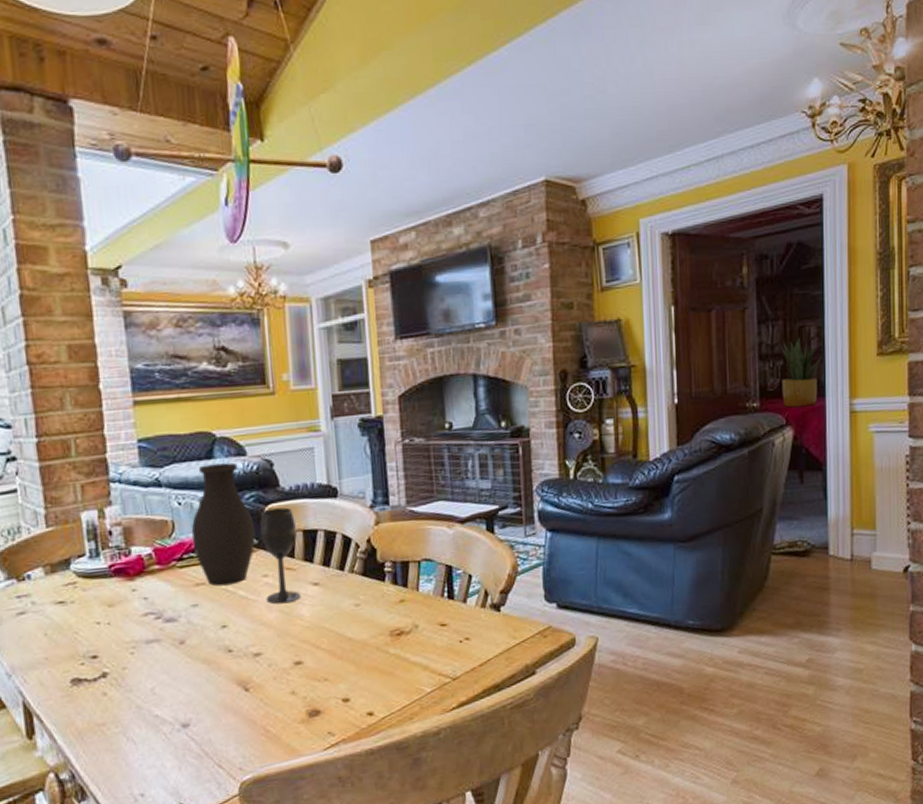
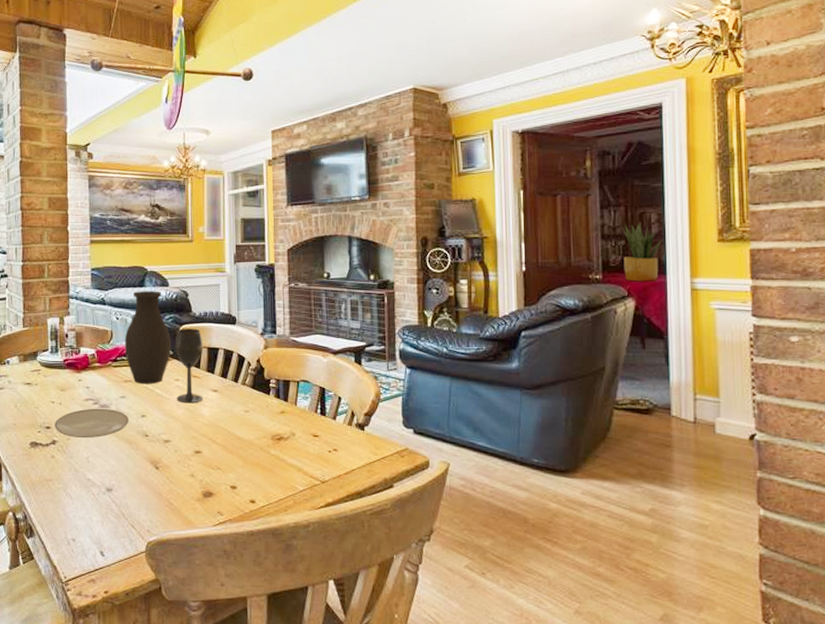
plate: none [103,622,206,666] -> present [54,408,130,439]

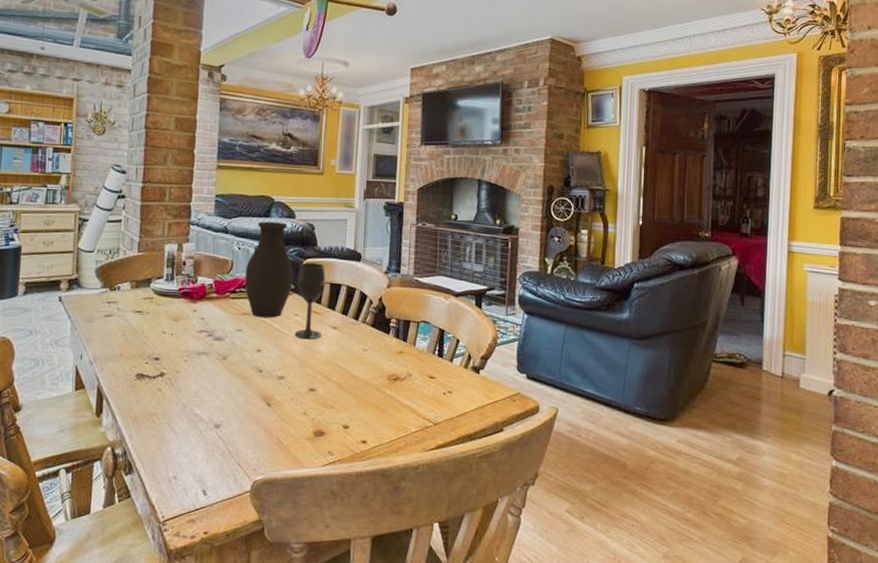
plate: present [54,408,130,439] -> none [164,340,244,372]
planter: present [621,222,663,283] -> none [730,186,767,244]

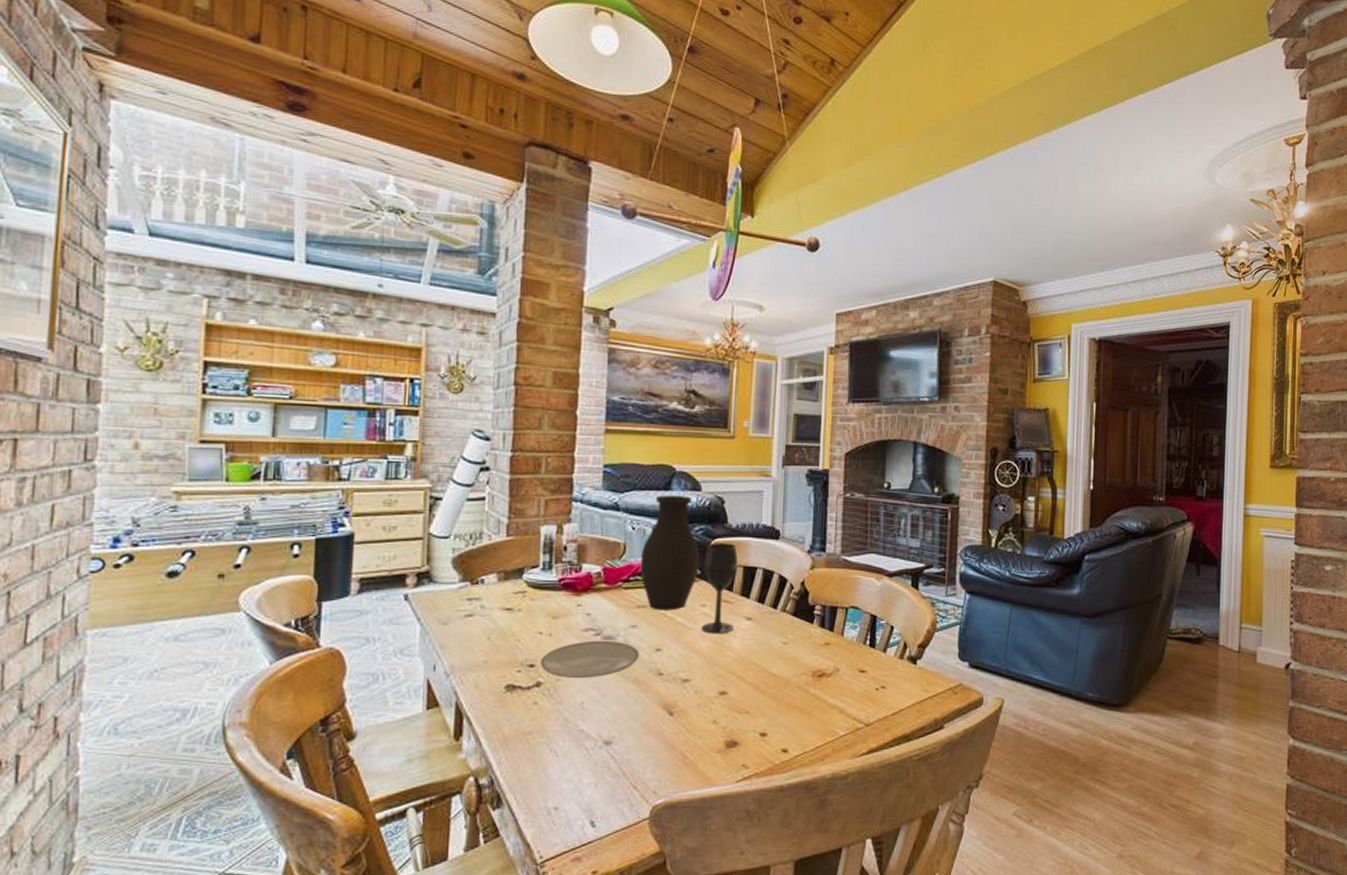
plate: none [164,340,244,372] -> present [540,640,640,679]

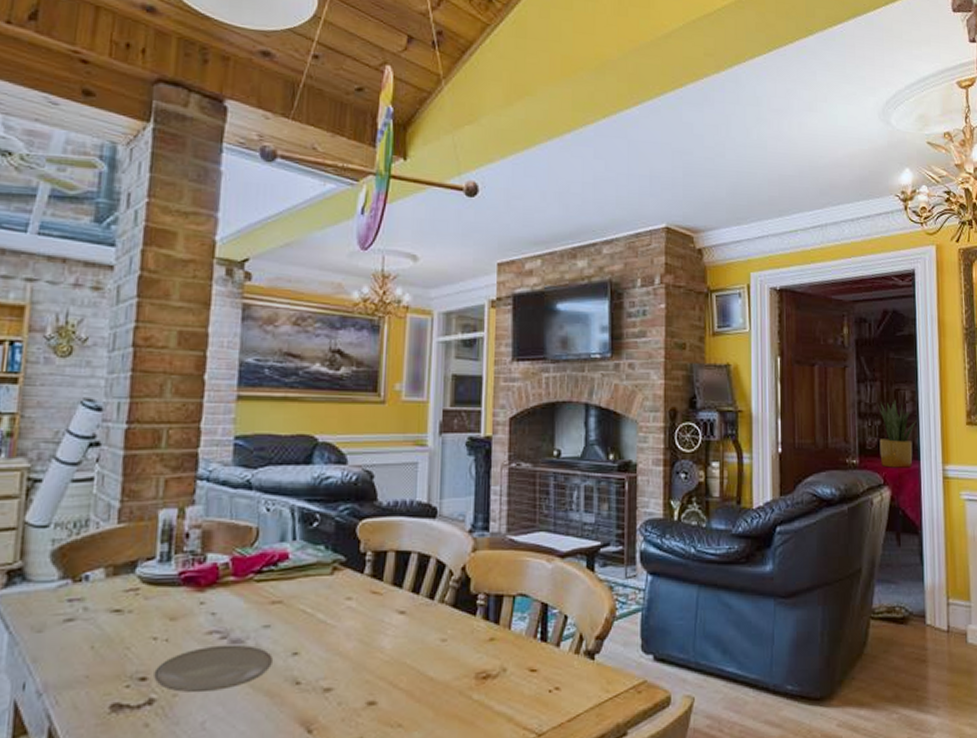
vase: present [640,495,700,611] -> none [275,470,345,607]
wine glass: present [701,543,739,634] -> none [346,524,390,632]
planter: none [1185,444,1222,507] -> present [877,400,917,469]

